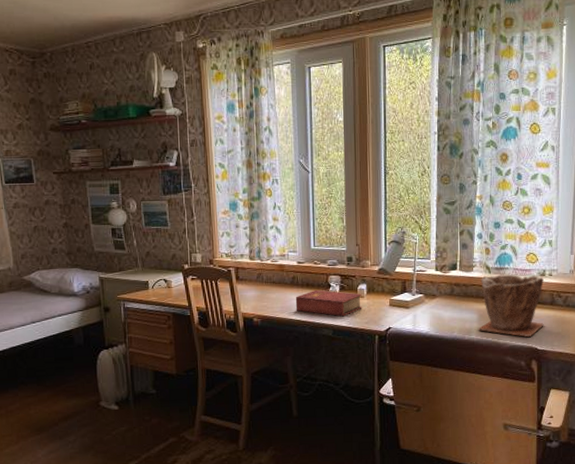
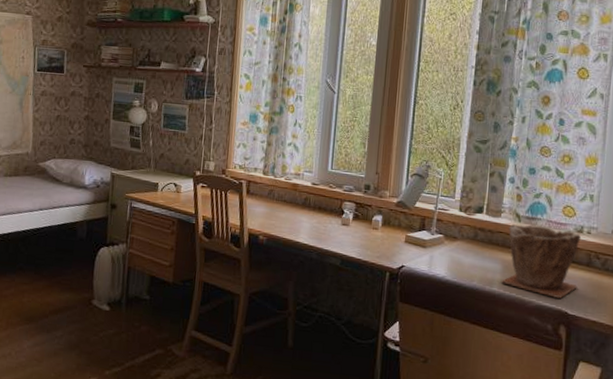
book: present [295,289,362,317] -> none [304,214,377,247]

